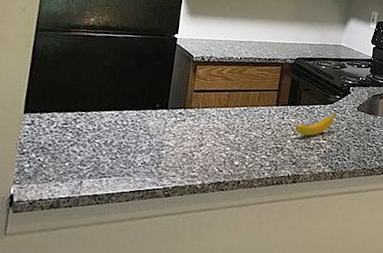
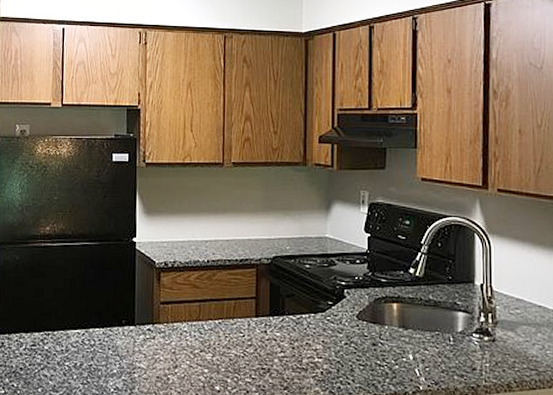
banana: present [295,112,338,136] -> none [282,323,332,353]

